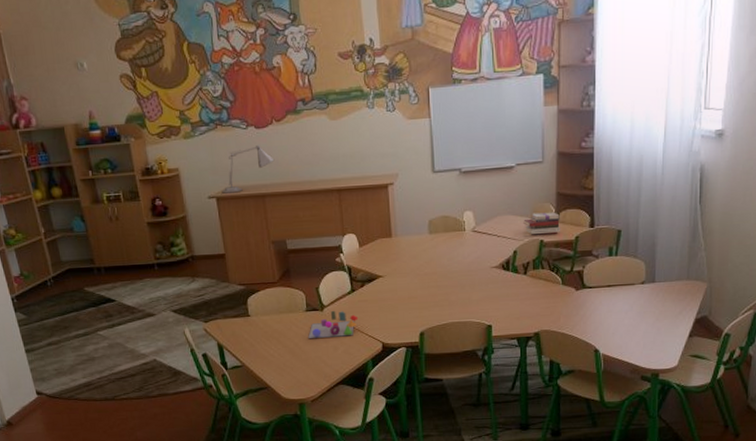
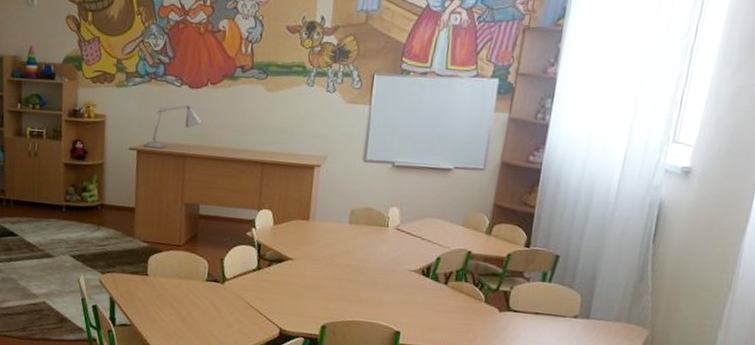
toy blocks: present [308,310,359,338] -> none [203,285,260,316]
books: present [523,212,561,235] -> none [452,221,494,248]

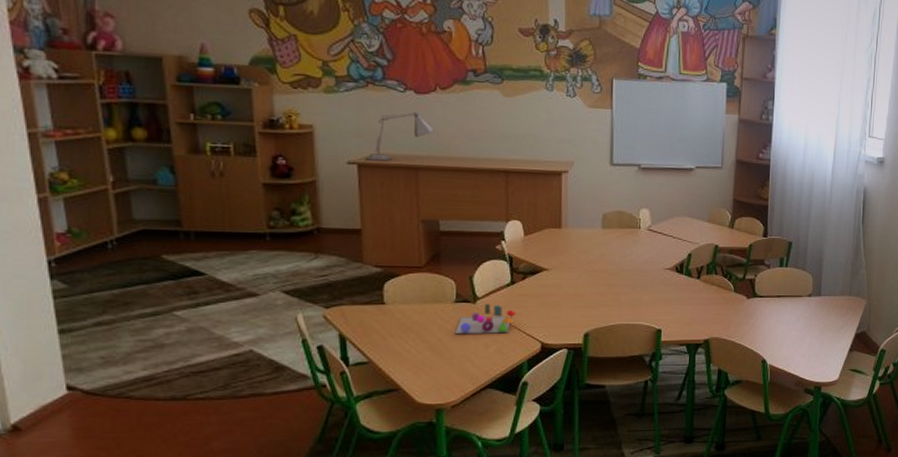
toy blocks: none [203,285,260,316] -> present [455,303,517,334]

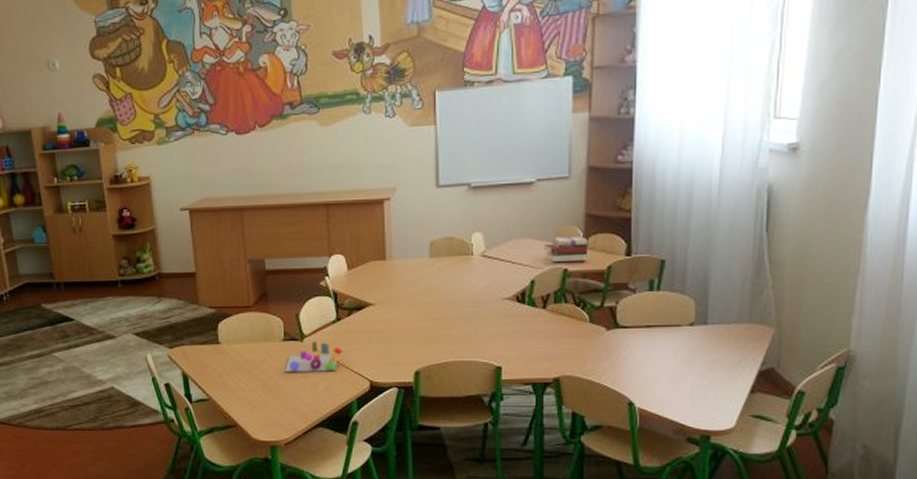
desk lamp: present [365,111,435,162] -> none [195,152,256,206]
books: none [699,217,736,240] -> present [544,236,590,263]

